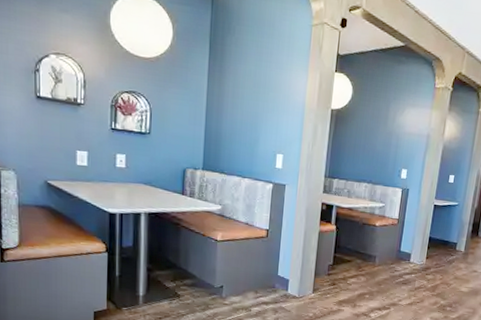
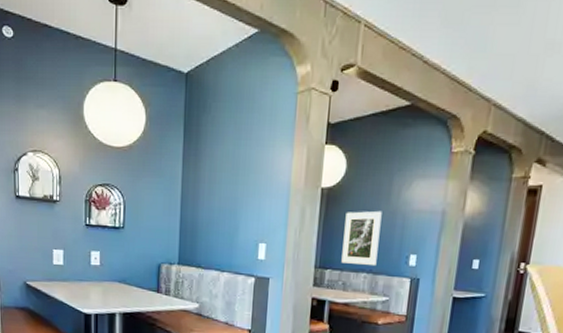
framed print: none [347,131,381,177] -> present [341,210,382,265]

